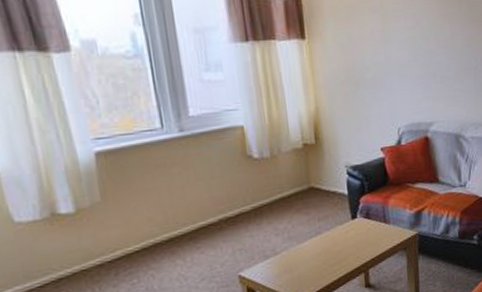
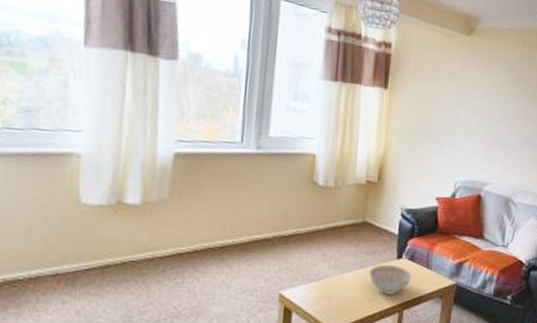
decorative bowl: none [325,226,371,258] -> present [369,264,412,295]

